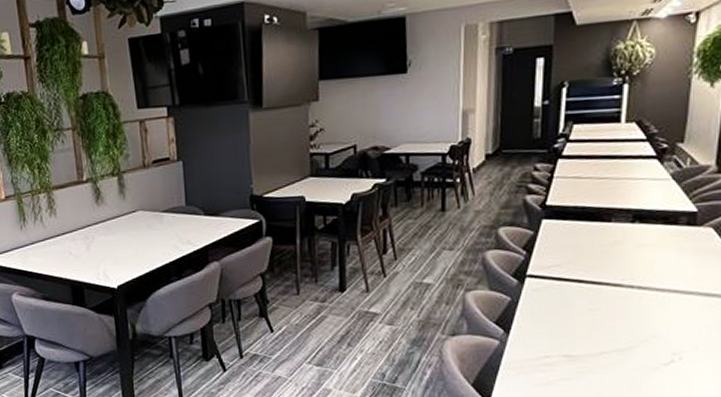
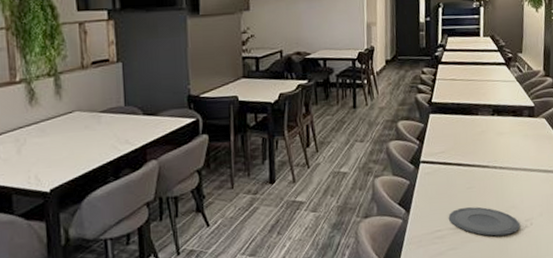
plate: none [561,333,664,370] -> present [448,207,521,237]

